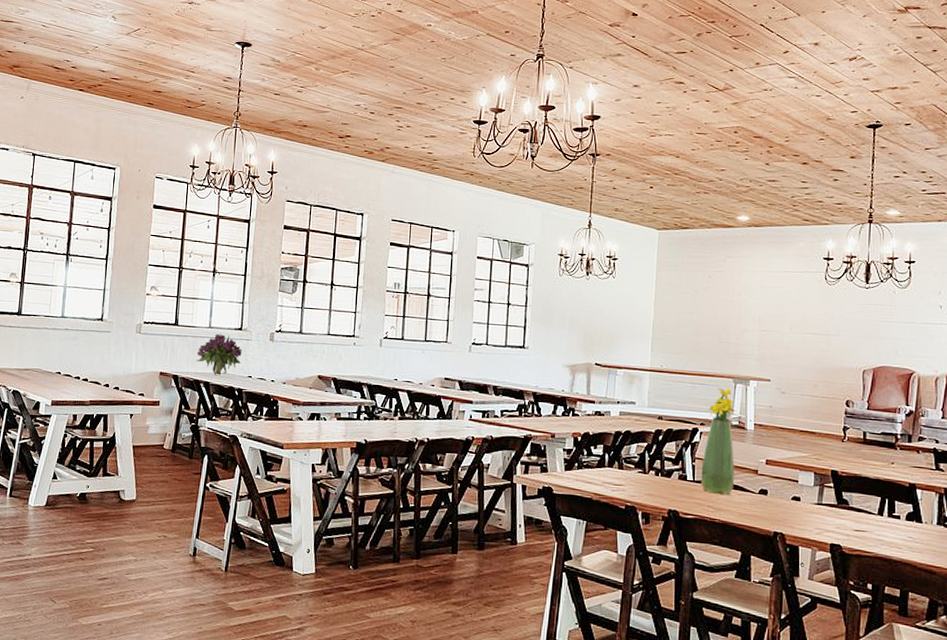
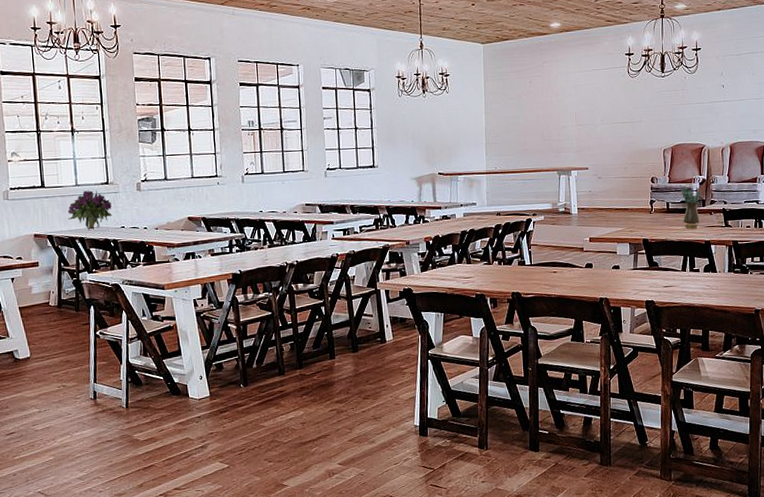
bouquet: present [701,388,735,496] -> none [536,180,565,274]
vase: none [880,413,908,468] -> present [679,185,702,230]

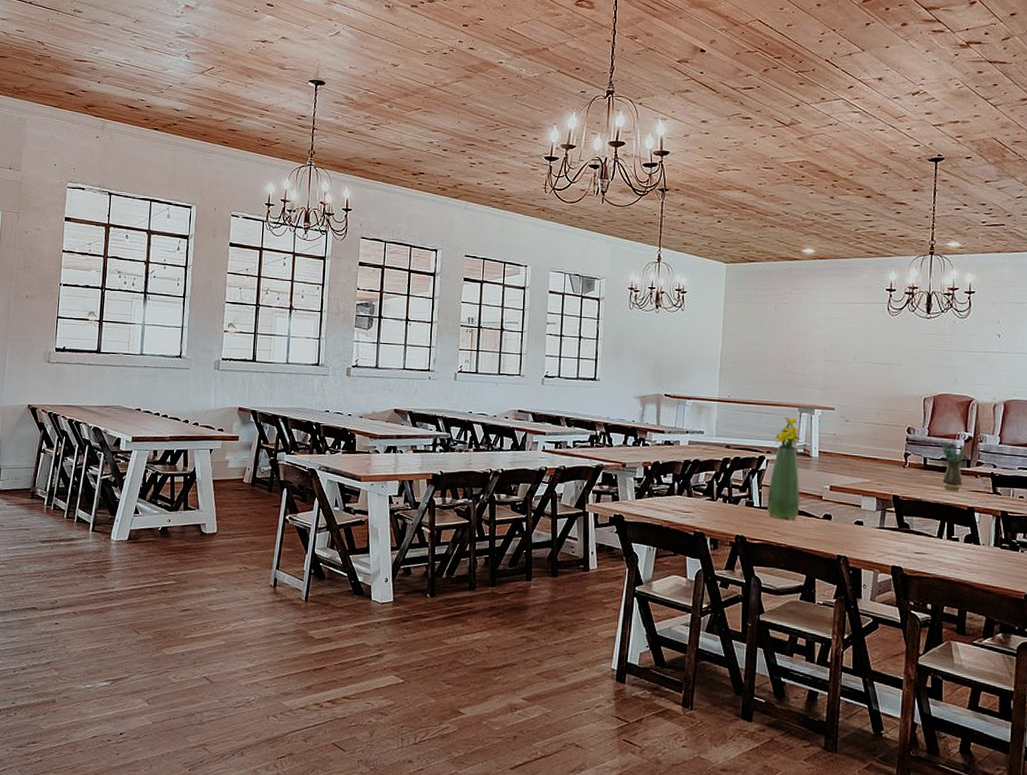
bouquet: present [67,190,113,231] -> none [274,369,319,411]
bouquet: none [536,180,565,274] -> present [767,417,800,521]

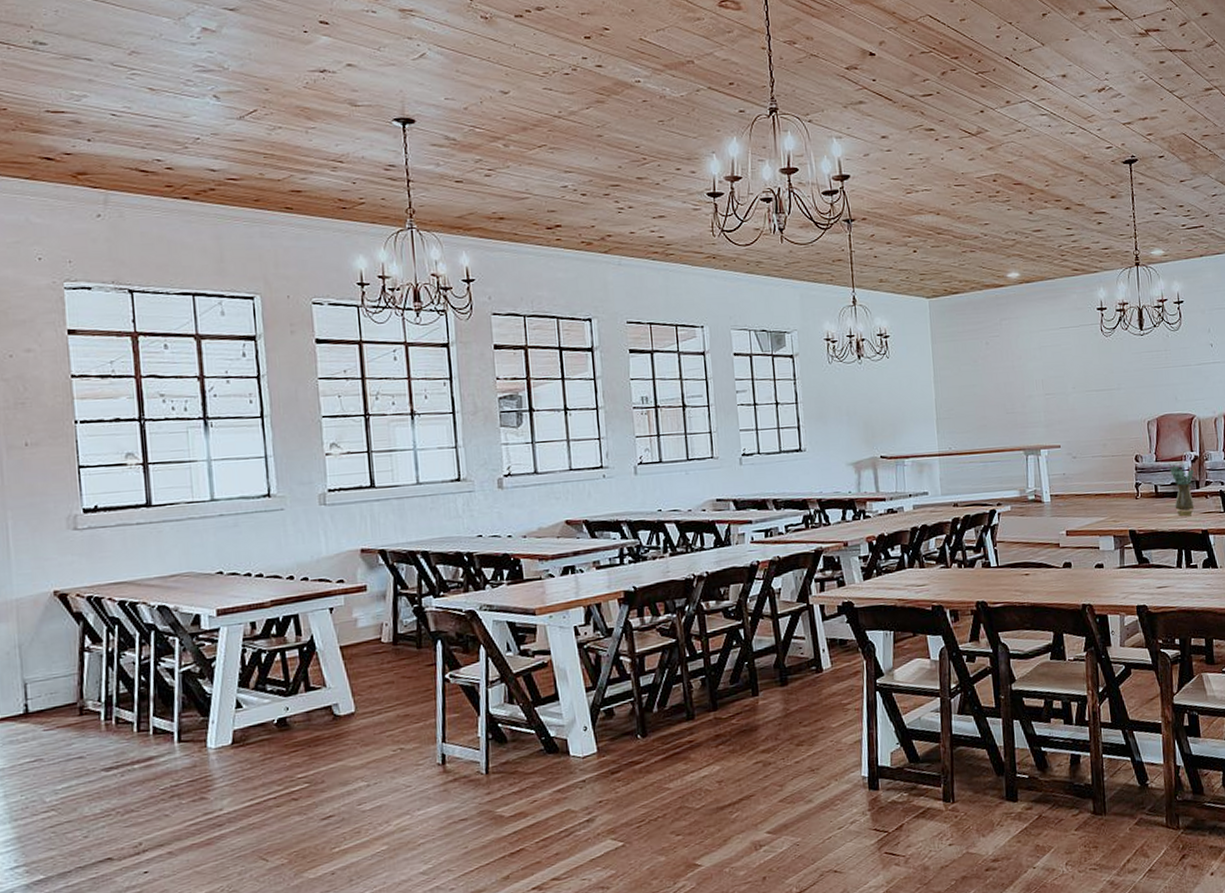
bouquet: present [767,417,800,521] -> none [1003,461,1039,577]

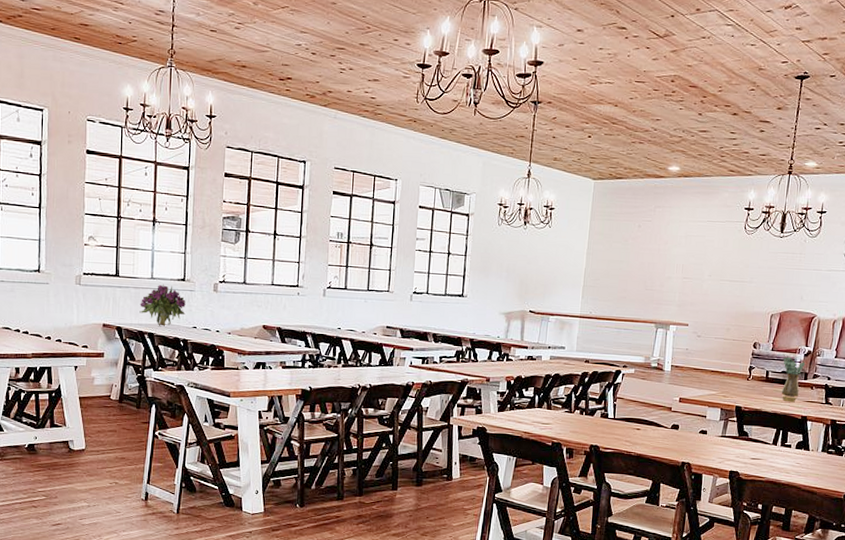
bouquet: none [406,489,466,542] -> present [139,285,186,327]

